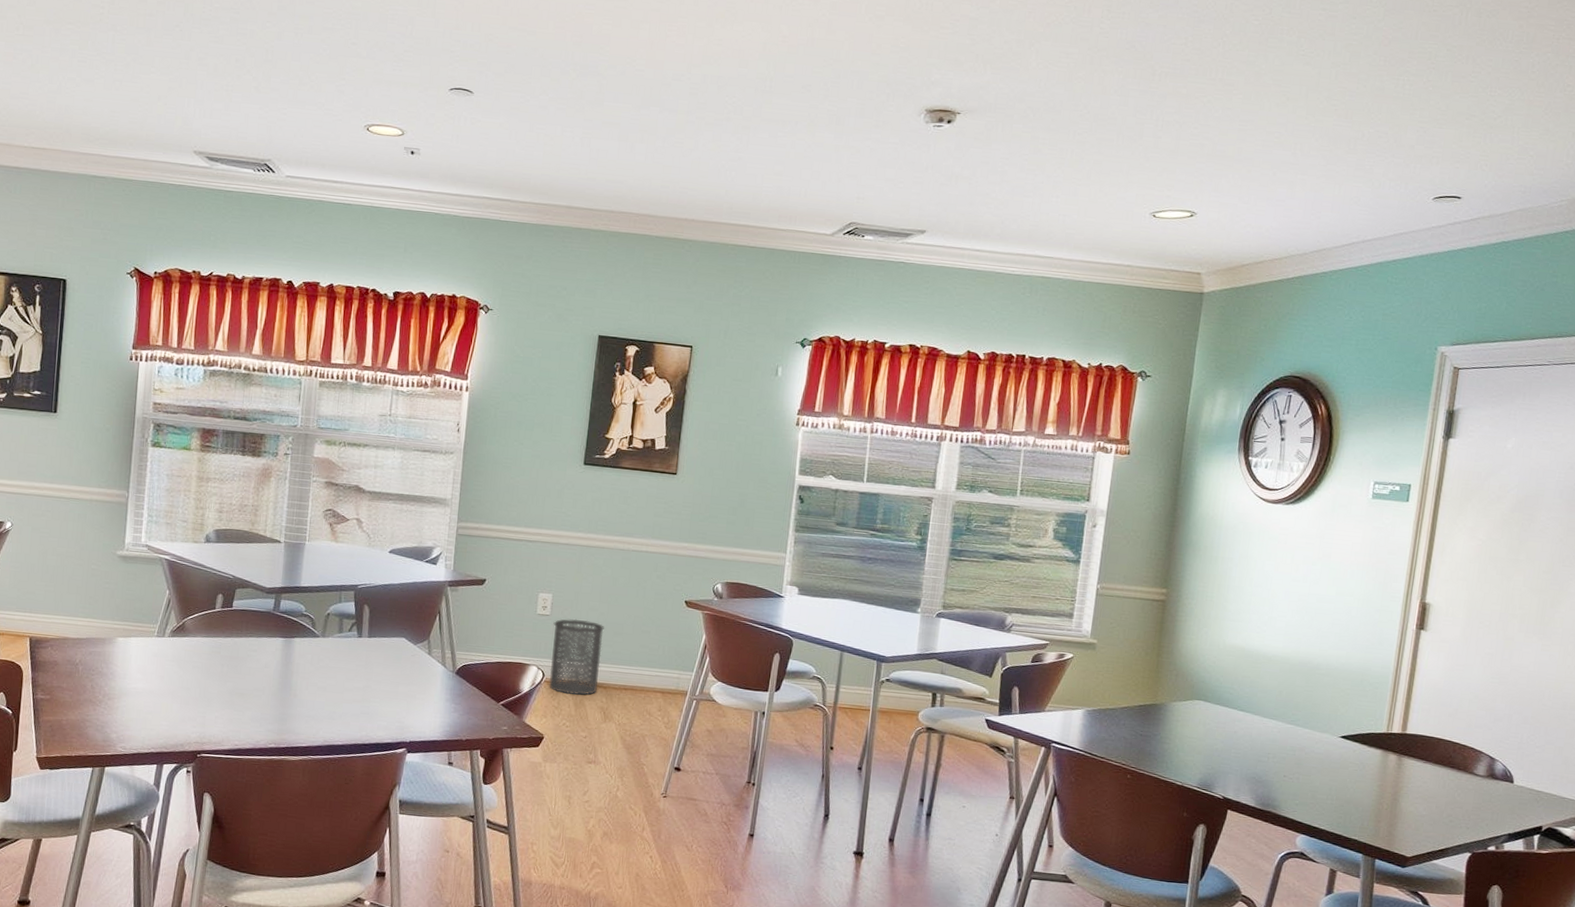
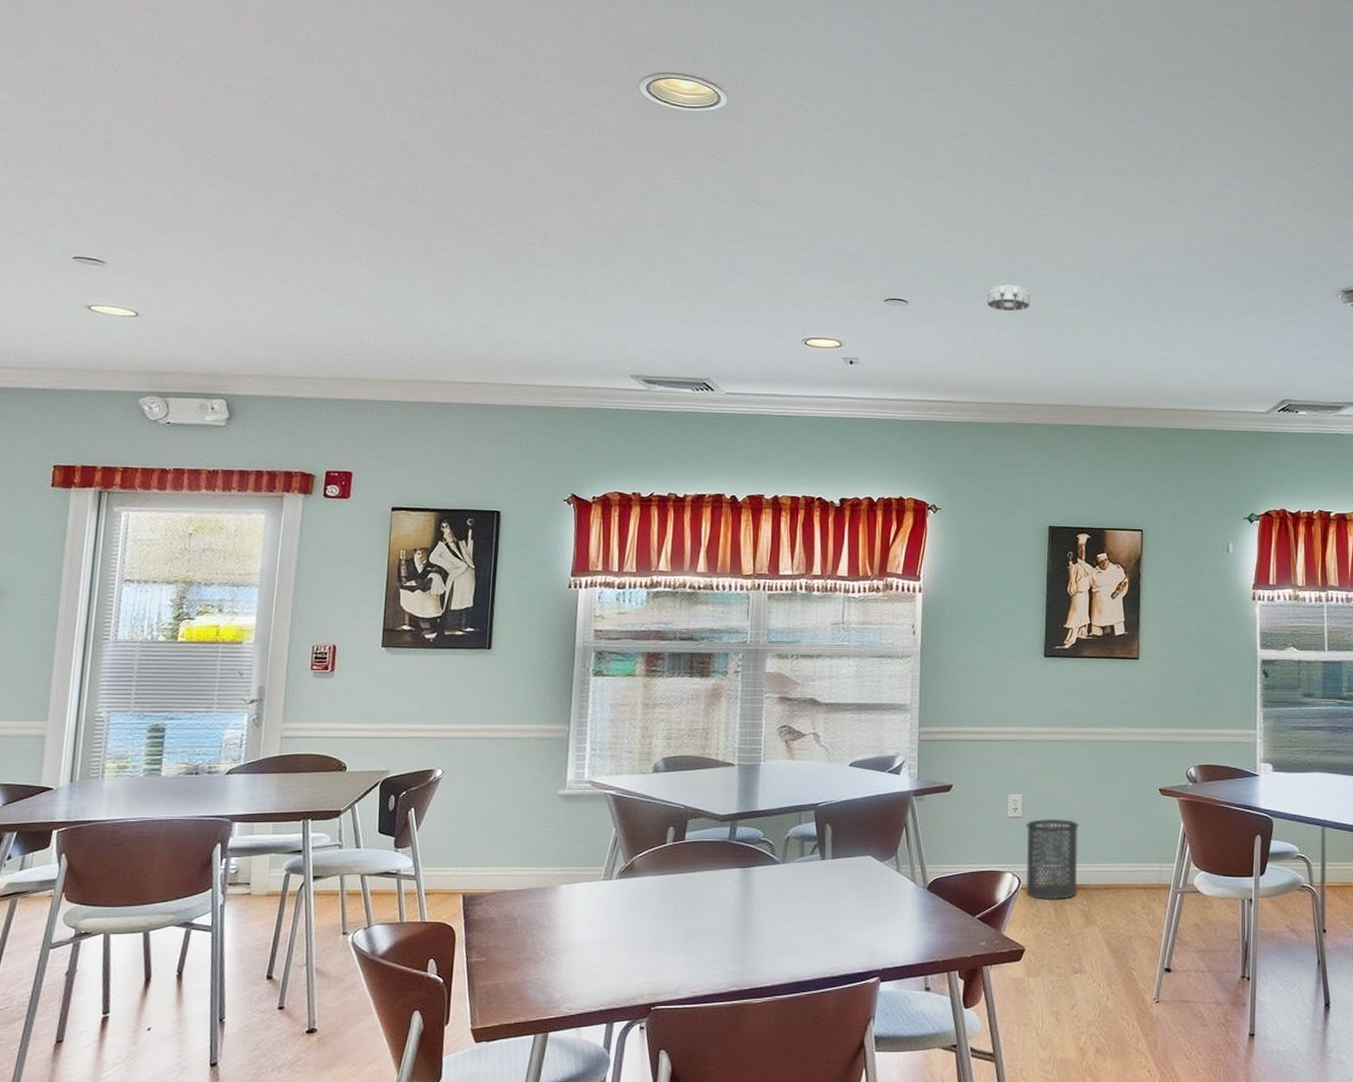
smoke detector: none [554,80,599,110] -> present [987,284,1031,311]

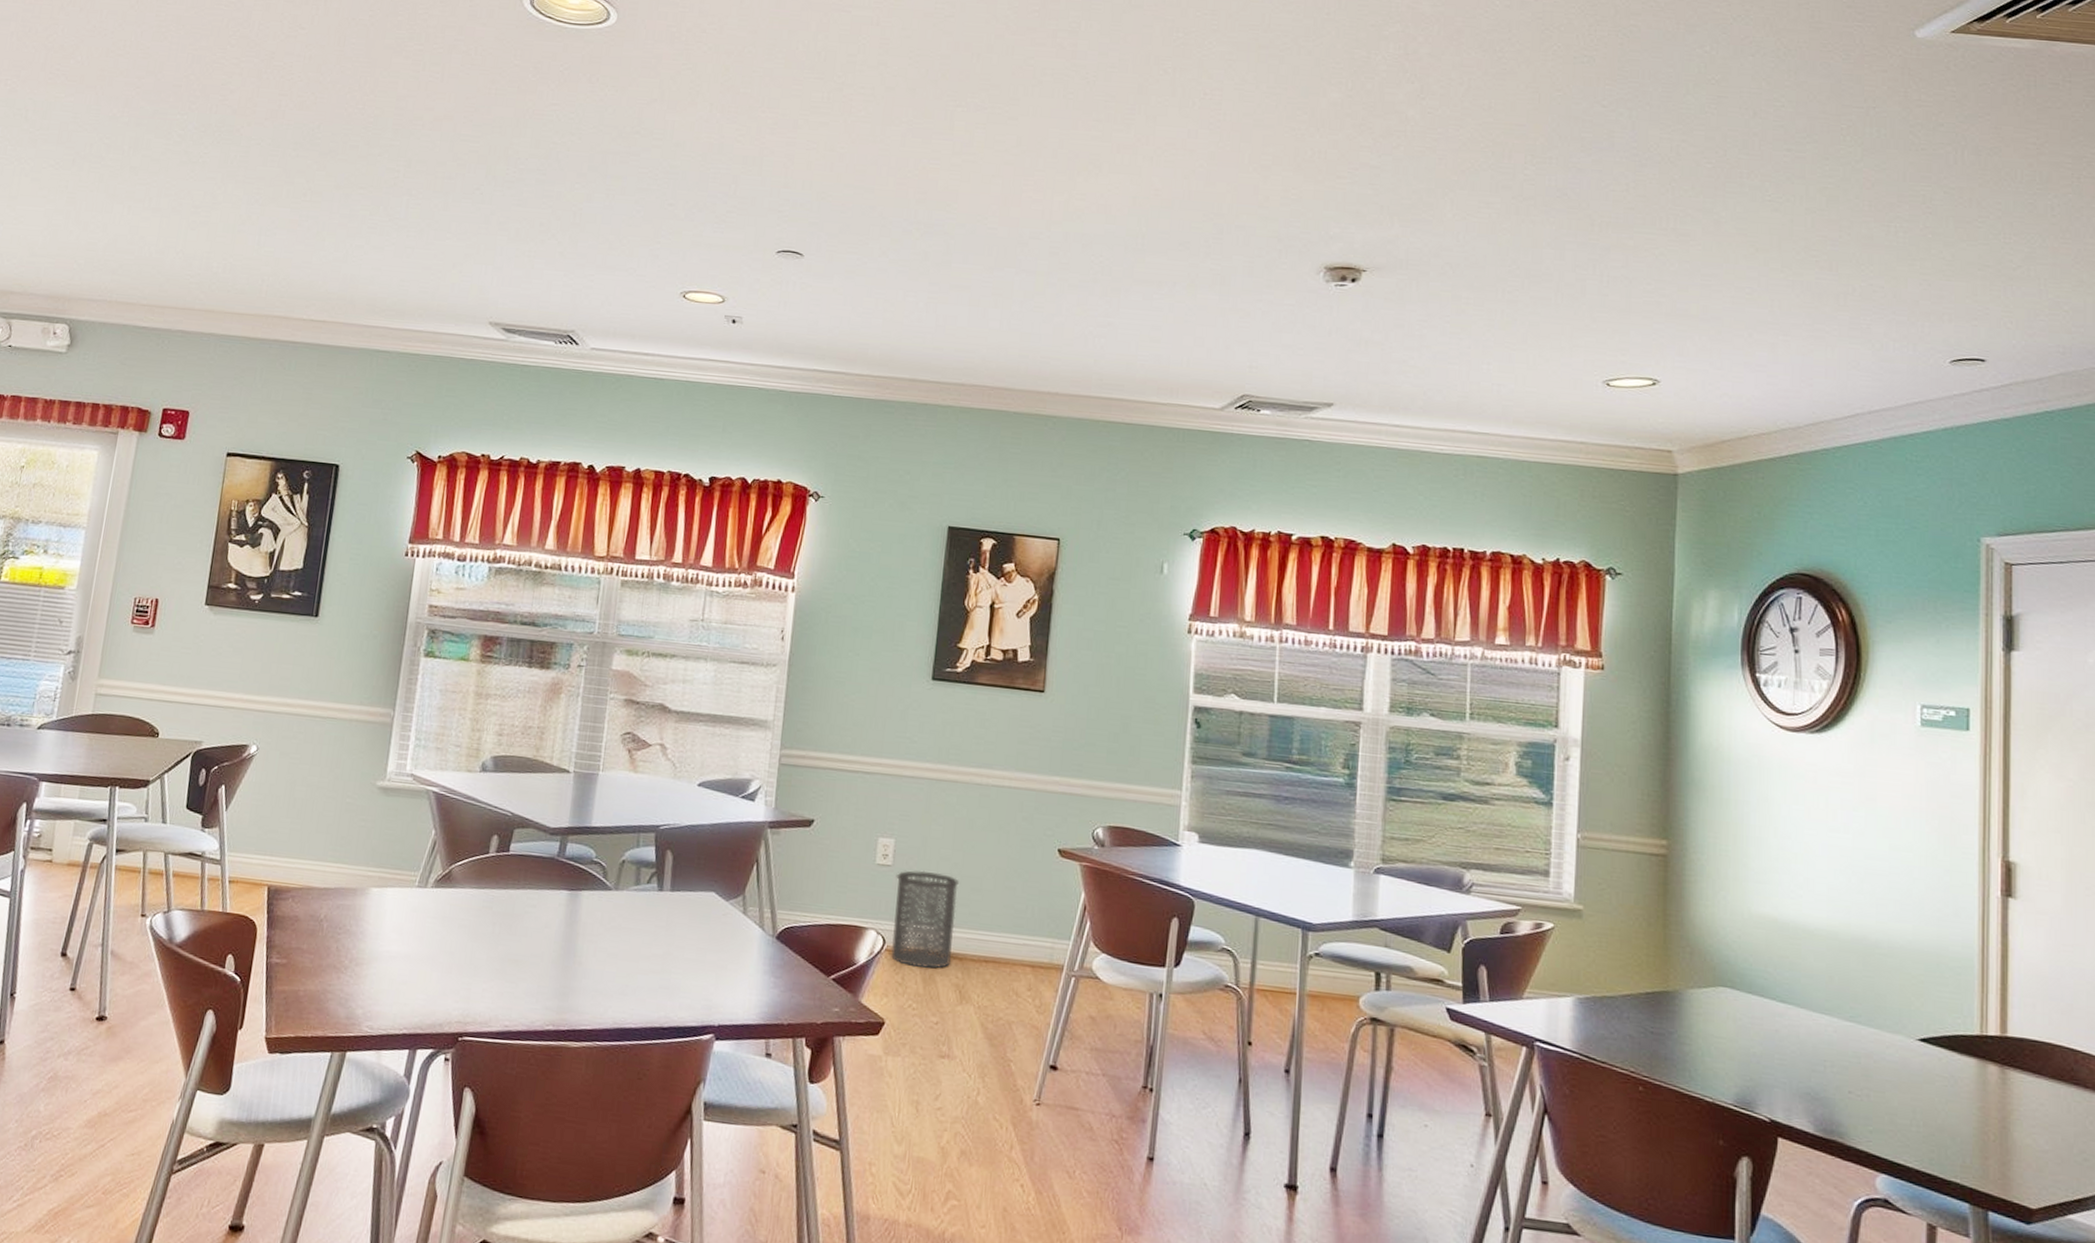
smoke detector: present [987,284,1031,311] -> none [895,240,946,272]

